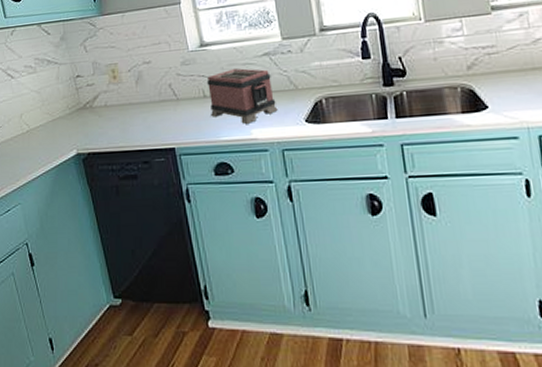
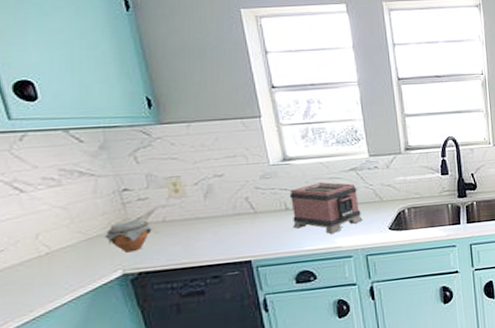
jar: none [64,103,97,134] -> present [104,219,152,253]

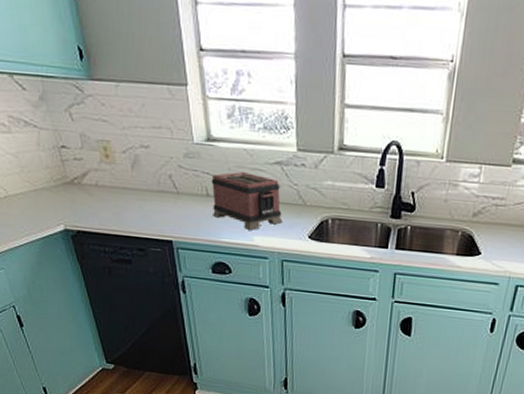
jar: present [104,219,152,253] -> none [48,178,87,210]

